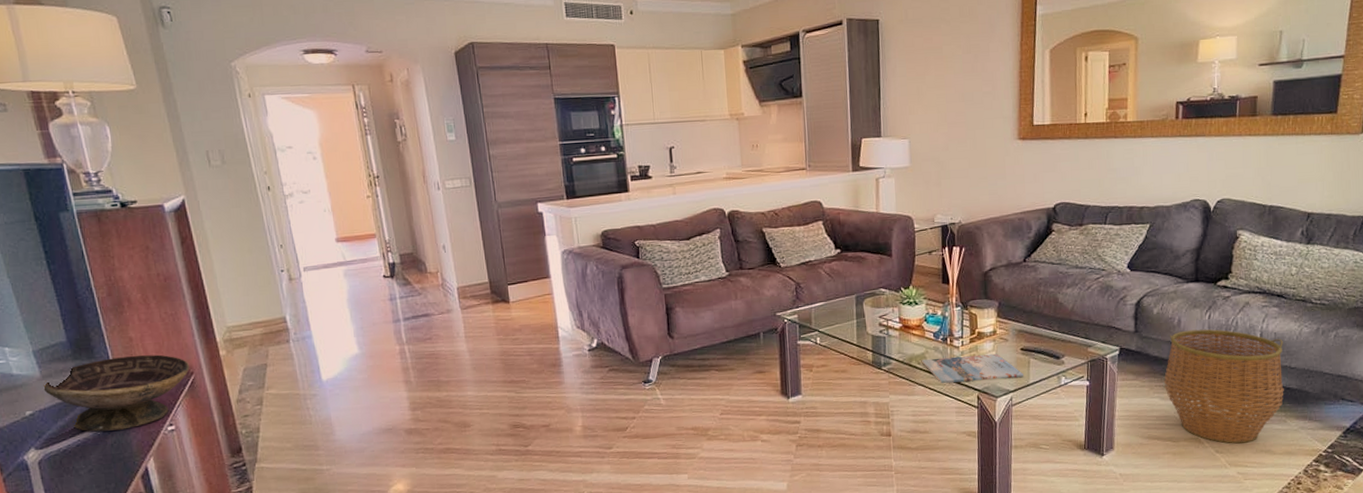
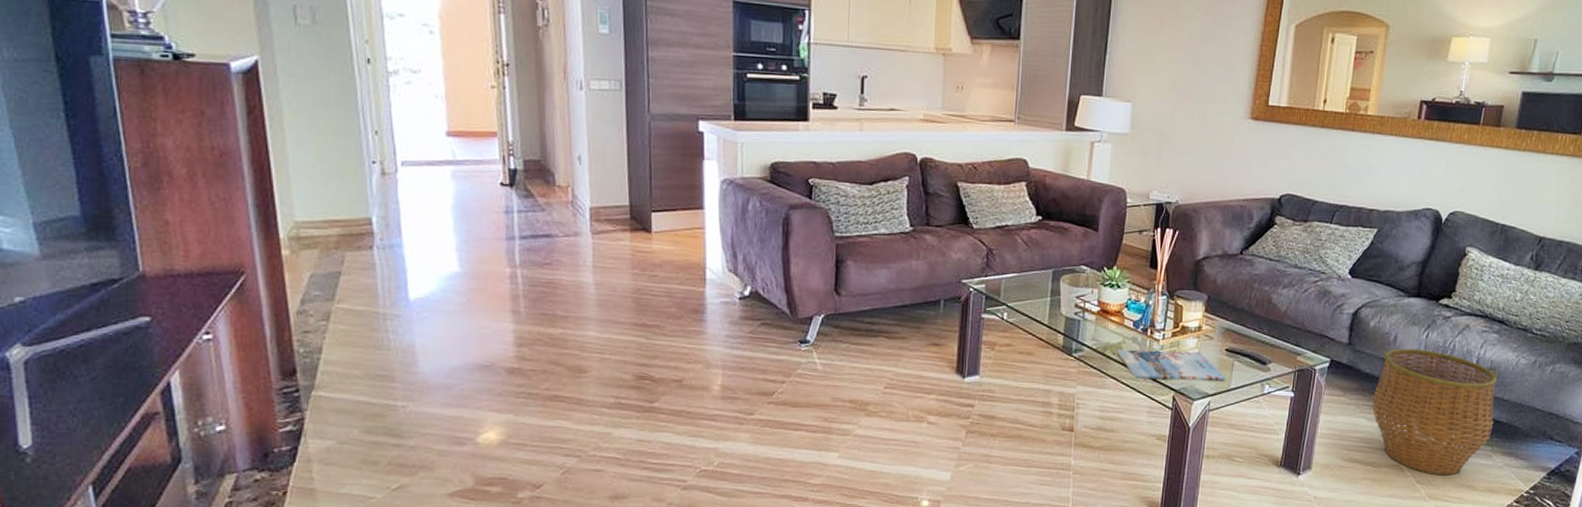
decorative bowl: present [43,354,189,432] -> none [42,243,240,333]

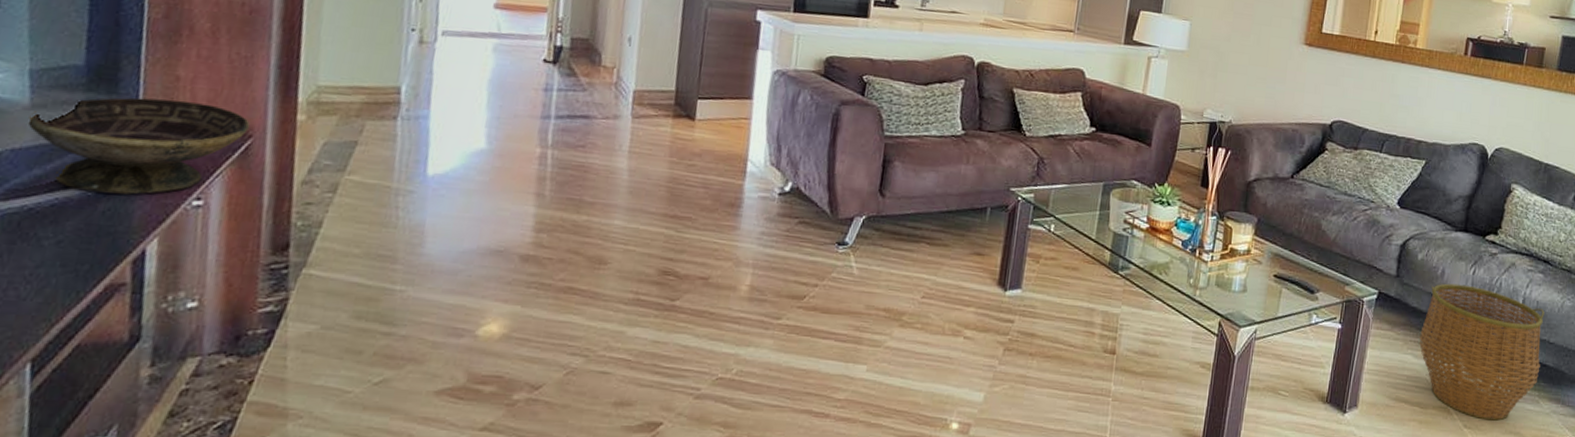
decorative bowl: none [42,243,240,333] -> present [27,97,250,195]
magazine: present [1117,349,1226,380] -> none [1164,269,1274,308]

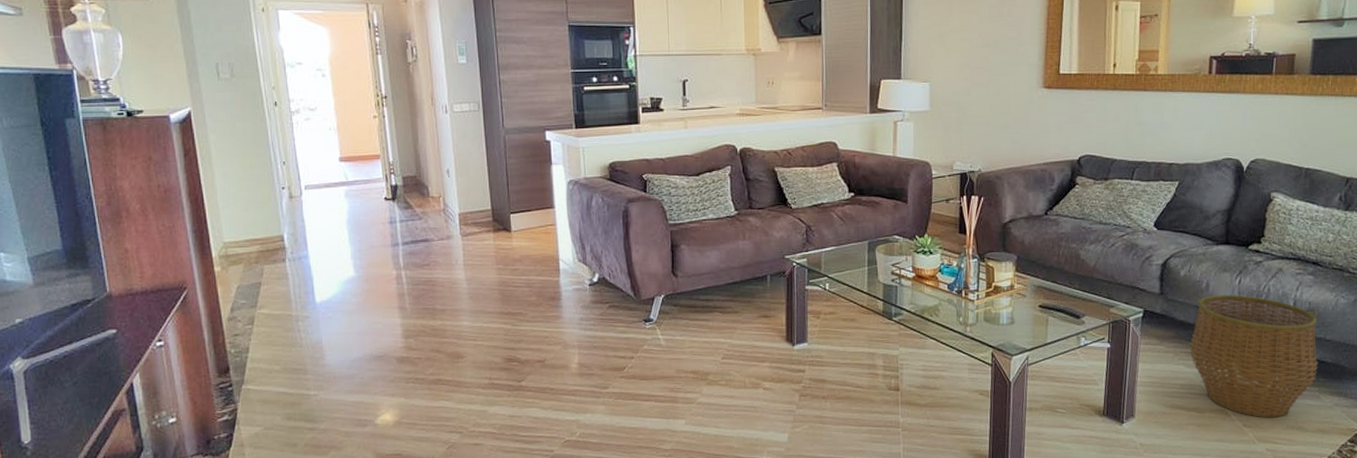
decorative bowl: present [27,97,250,195] -> none [35,267,182,344]

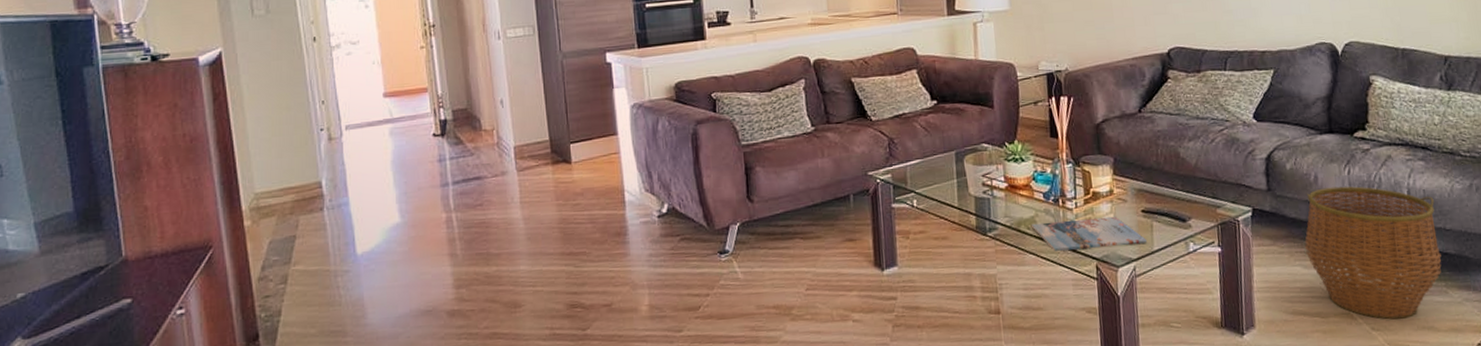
magazine: none [935,309,1042,338] -> present [1032,216,1148,251]

